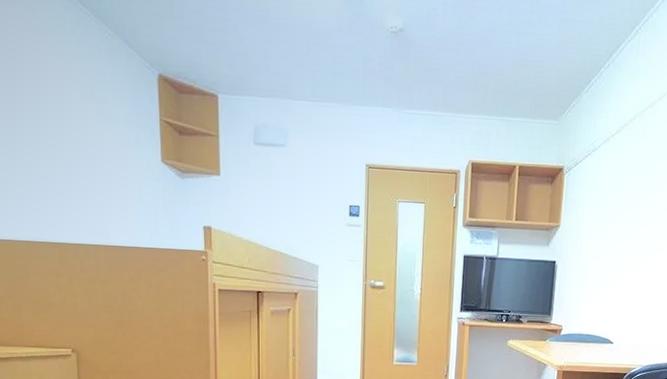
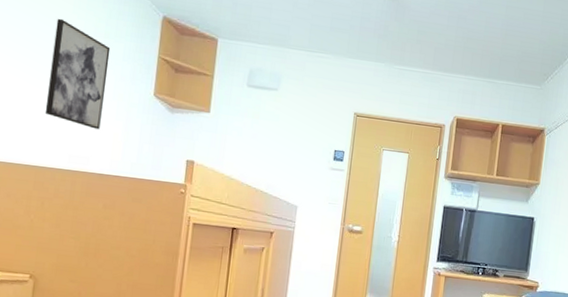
wall art: none [51,85,114,201] -> present [44,18,111,130]

